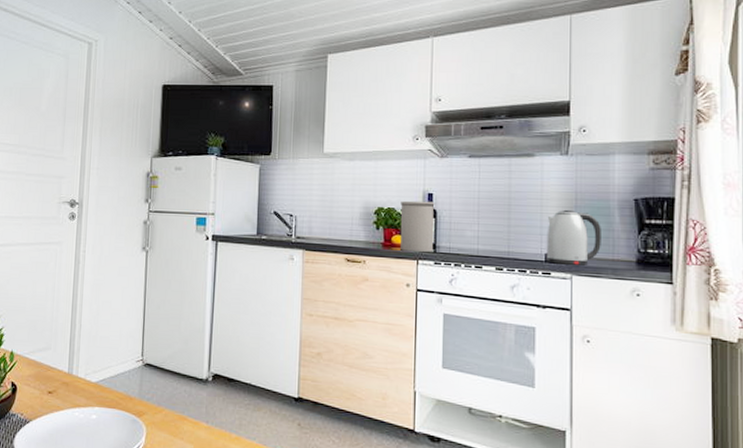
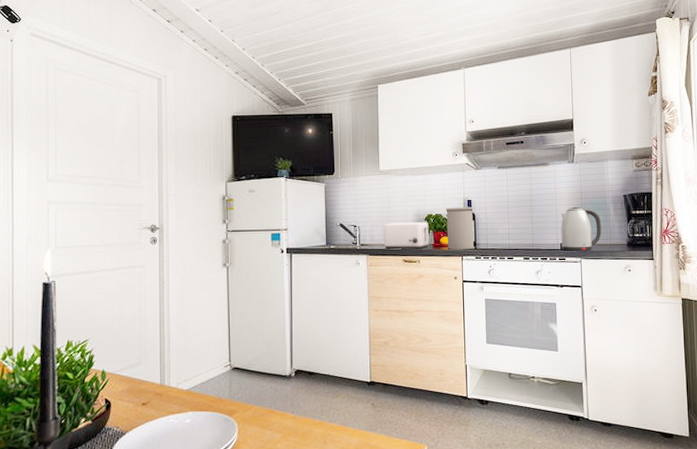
toaster: none [323,214,378,249] -> present [383,222,429,250]

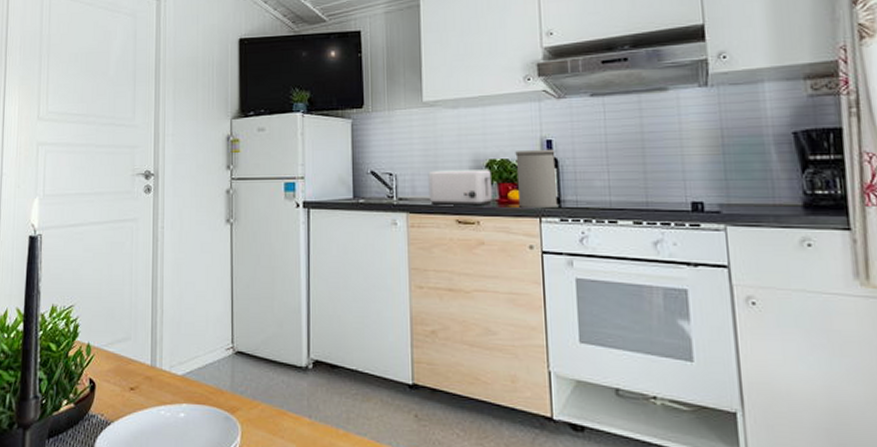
kettle: present [561,206,601,252] -> none [690,149,758,215]

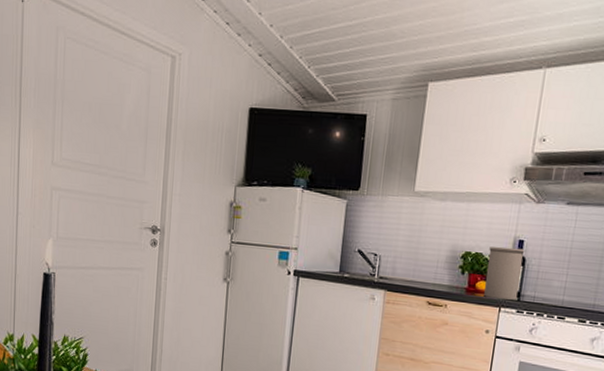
toaster: present [428,170,492,208] -> none [406,255,465,293]

